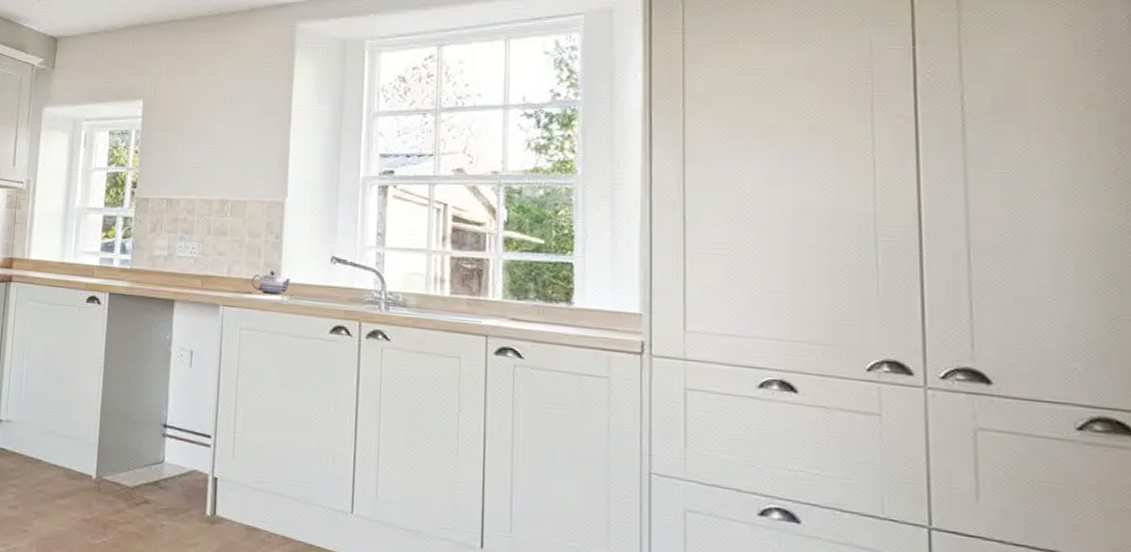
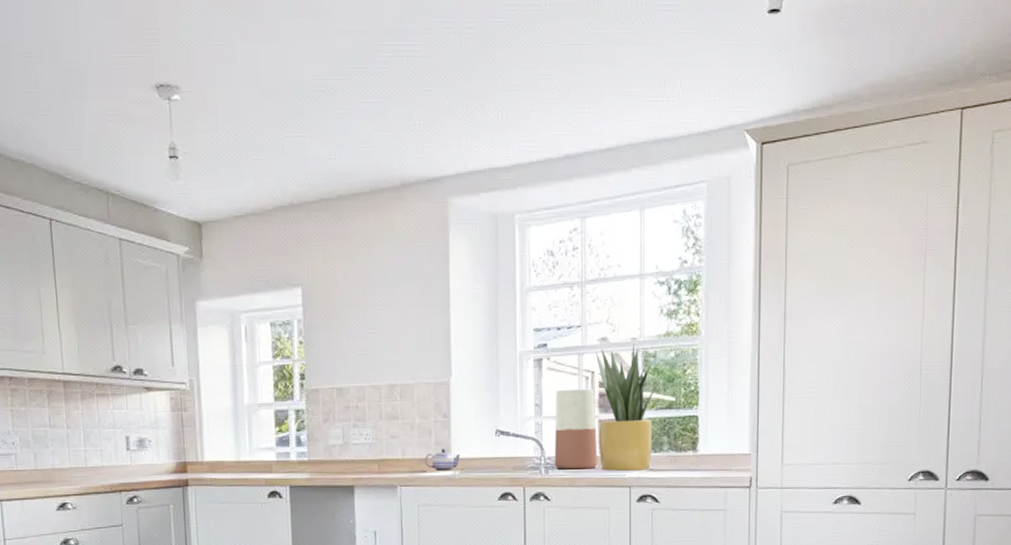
vase: none [396,220,449,311] -> present [554,388,598,470]
planter: none [449,177,528,319] -> present [595,343,662,472]

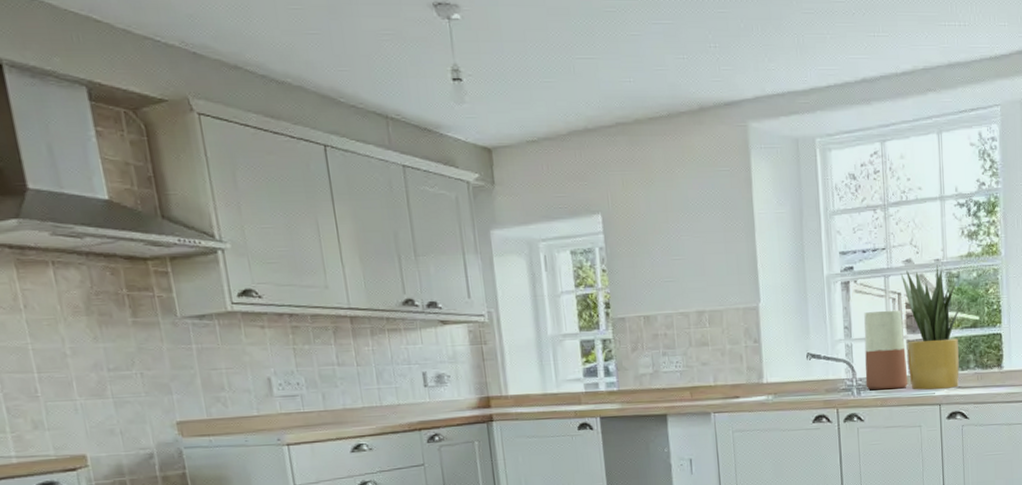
teapot: present [425,448,460,472] -> none [737,373,773,397]

